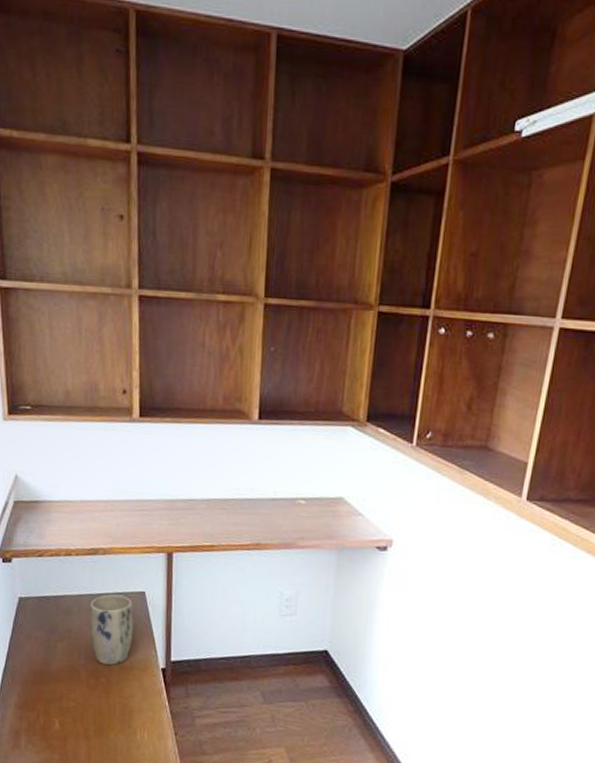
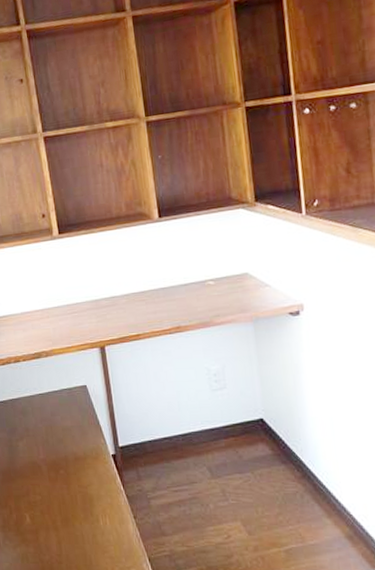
plant pot: present [89,594,134,665] -> none [41,391,82,457]

